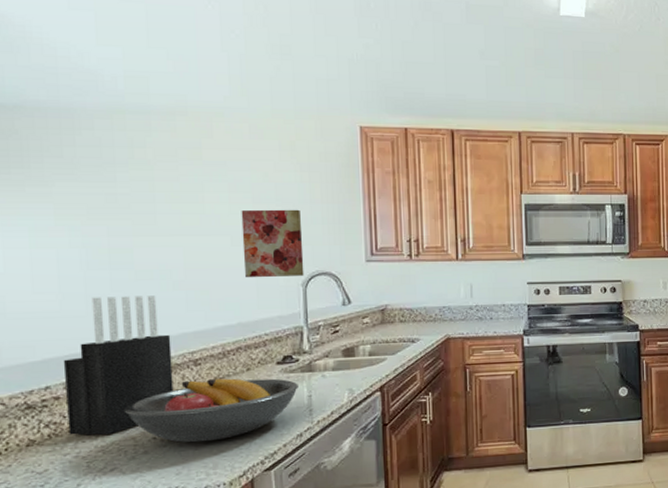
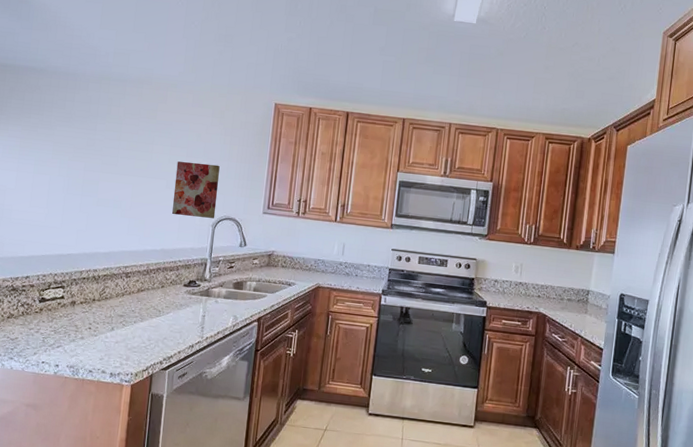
knife block: present [63,295,174,436] -> none [35,214,113,320]
fruit bowl: present [123,378,298,443] -> none [73,288,197,339]

